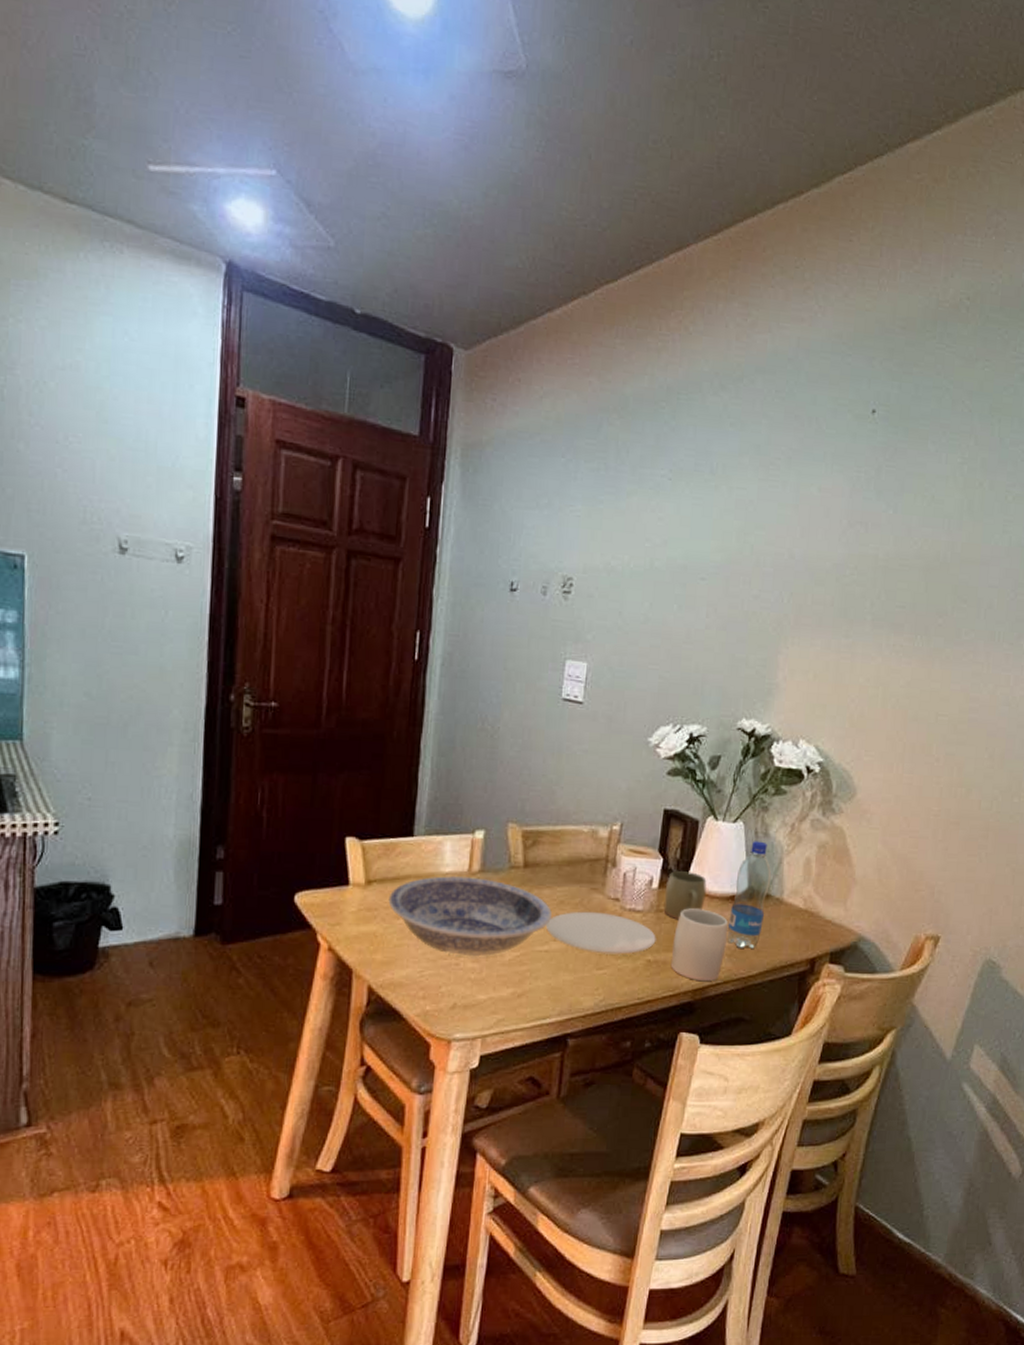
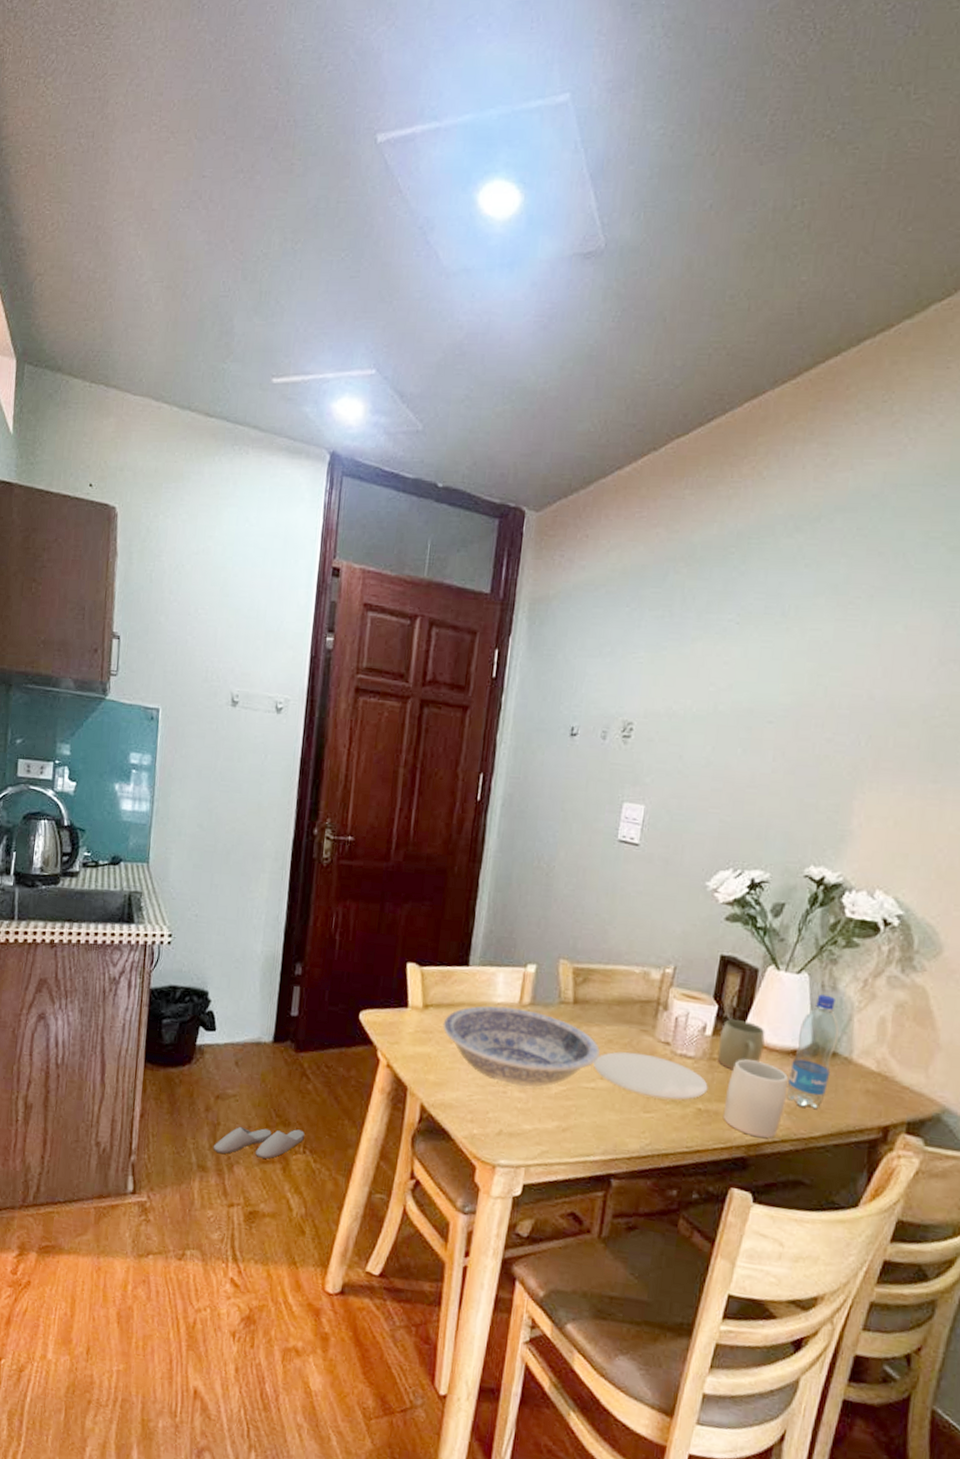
slippers: none [127,1029,237,1067] -> present [213,1126,305,1159]

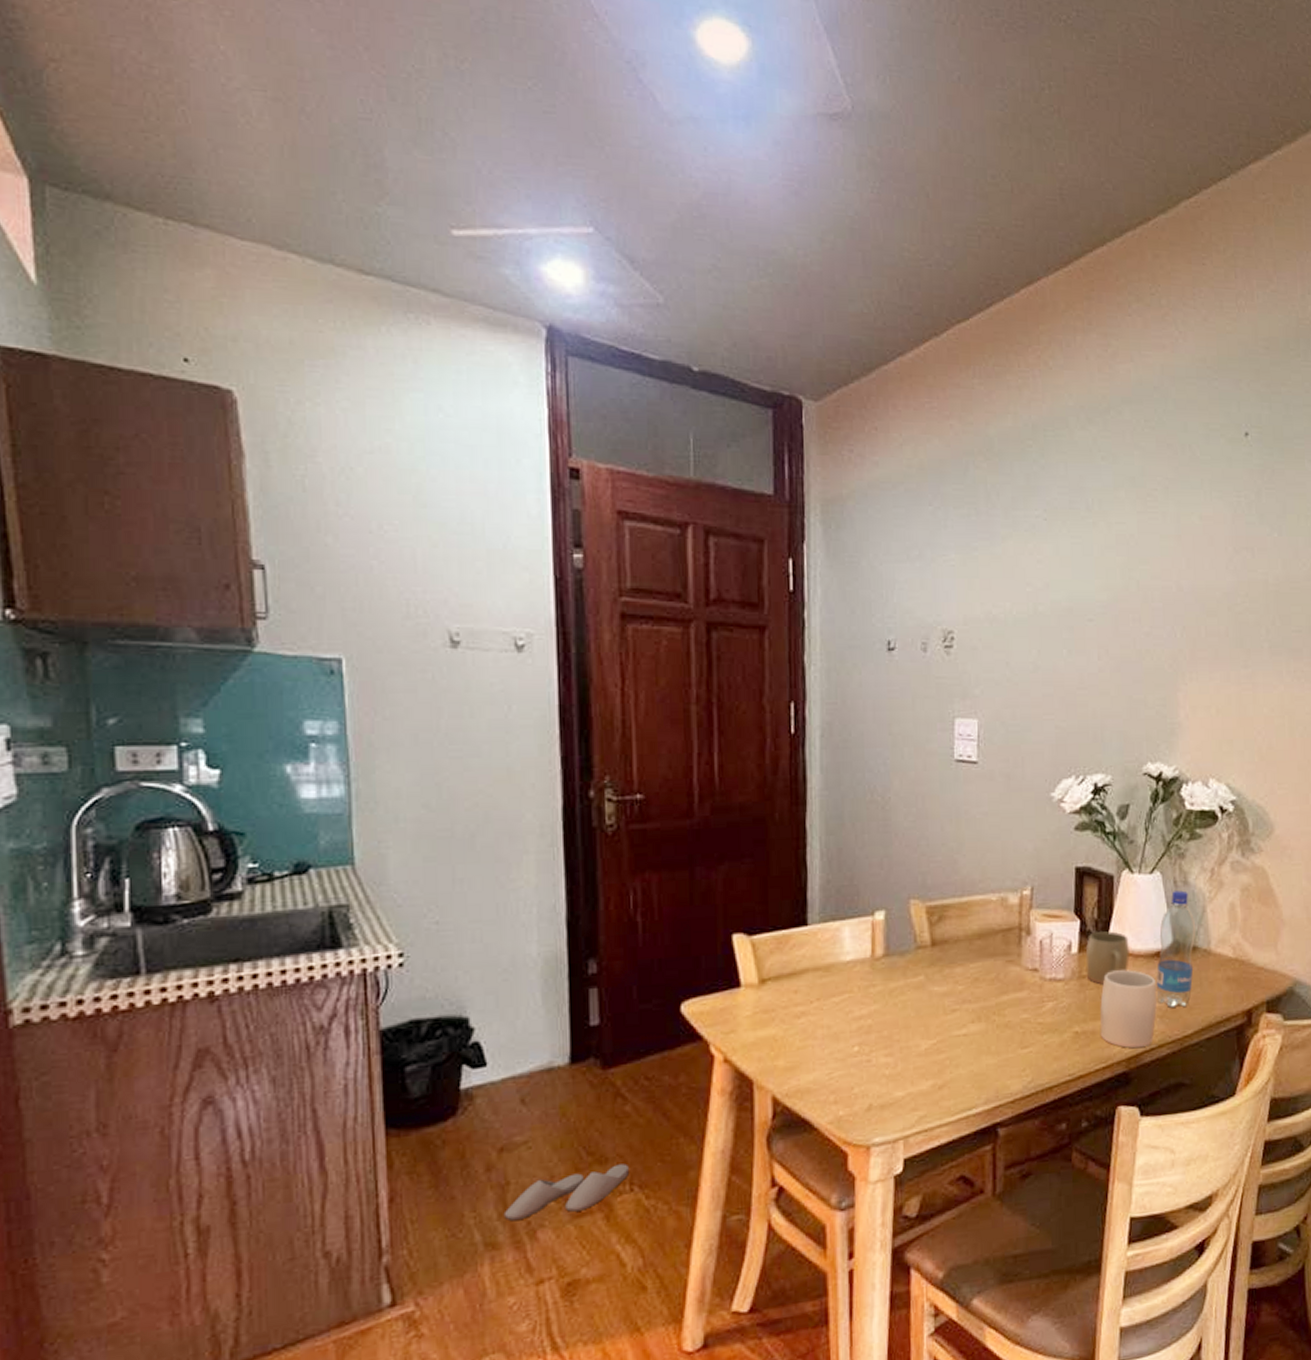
bowl: present [443,1006,600,1089] -> none [786,963,967,1053]
plate: present [594,1051,708,1101] -> none [962,985,1082,1032]

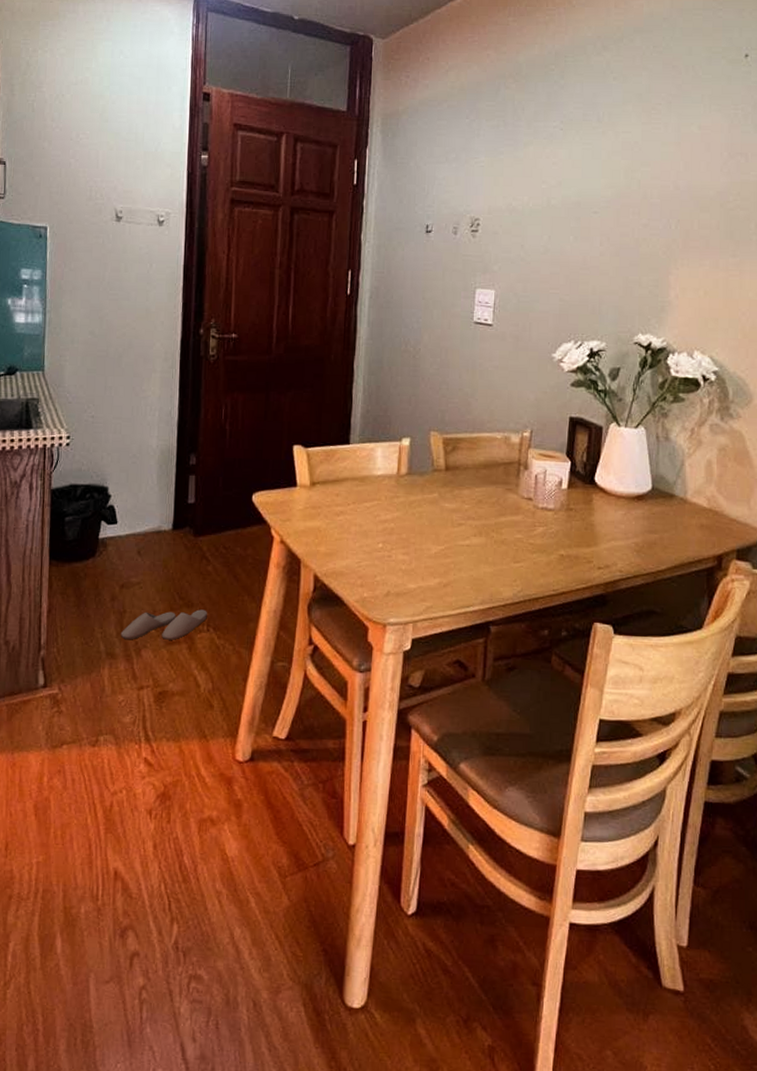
mug: present [1085,931,1130,984] -> none [573,473,614,517]
mug: present [1099,970,1158,1048] -> none [582,507,636,575]
bottle: present [1156,890,1196,1009] -> none [634,445,674,546]

